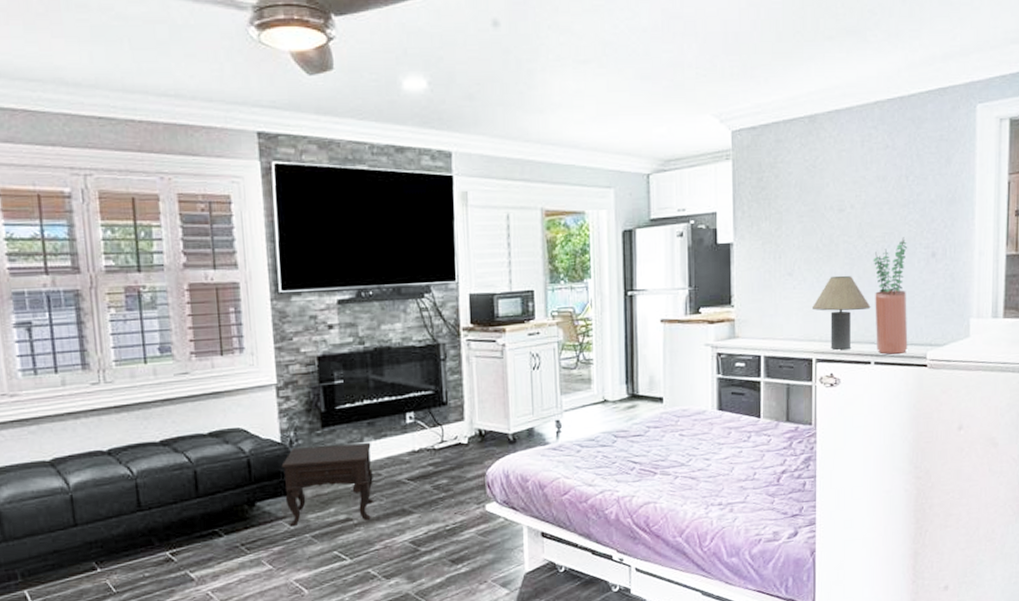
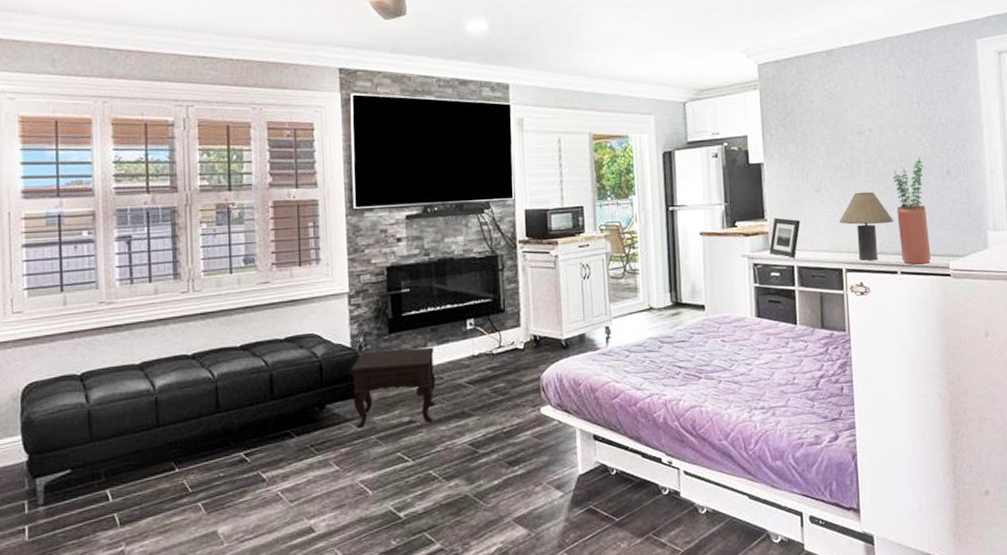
picture frame: none [735,303,770,348] -> present [769,217,801,258]

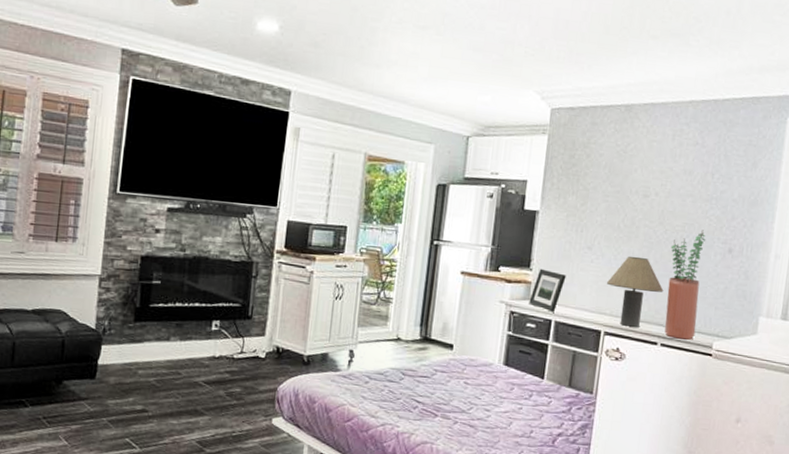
side table: present [351,347,436,428] -> none [89,336,176,414]

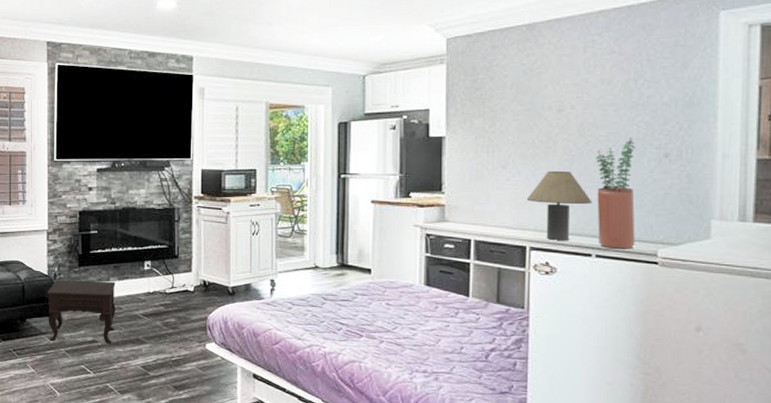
side table: none [89,336,176,414] -> present [47,280,115,344]
picture frame: present [529,268,567,313] -> none [445,191,482,232]

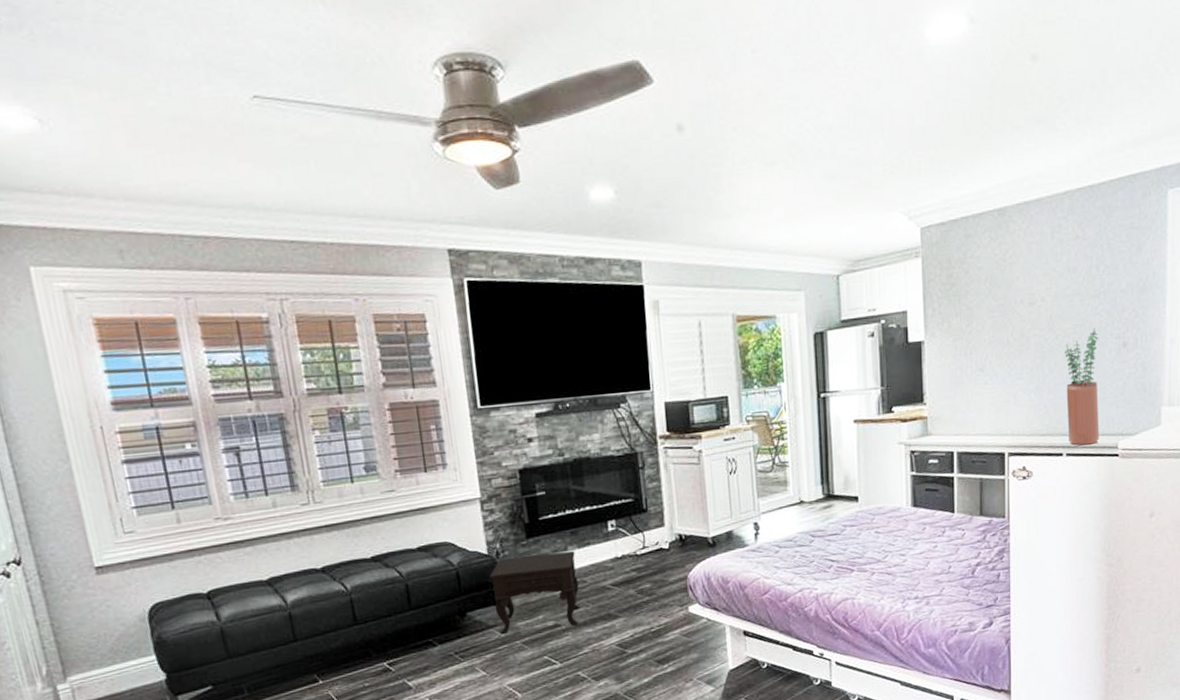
table lamp: present [526,170,593,240] -> none [1003,368,1062,443]

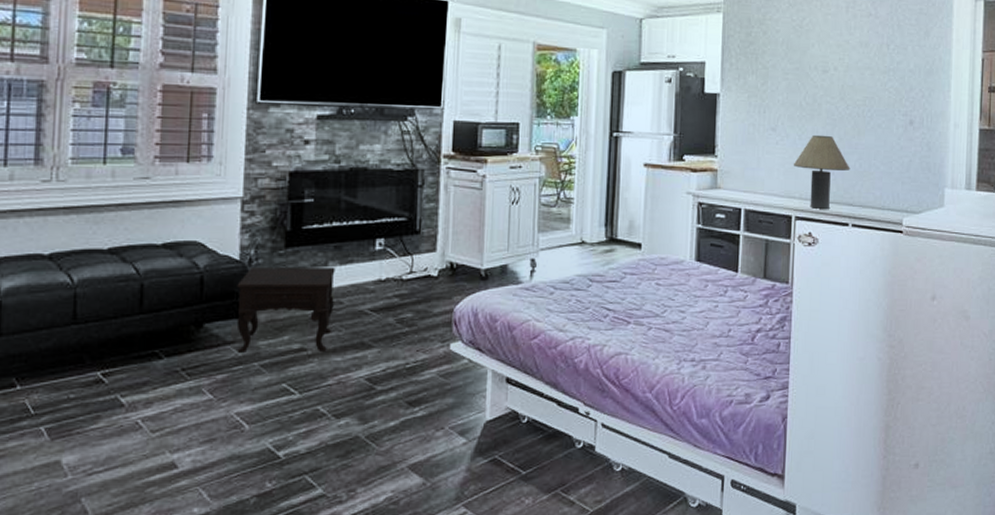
table lamp: none [1003,368,1062,443] -> present [793,134,850,209]
vase: present [1064,328,1100,446] -> none [853,103,886,218]

